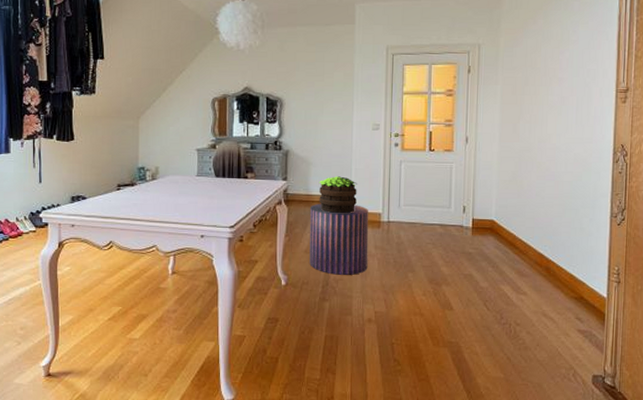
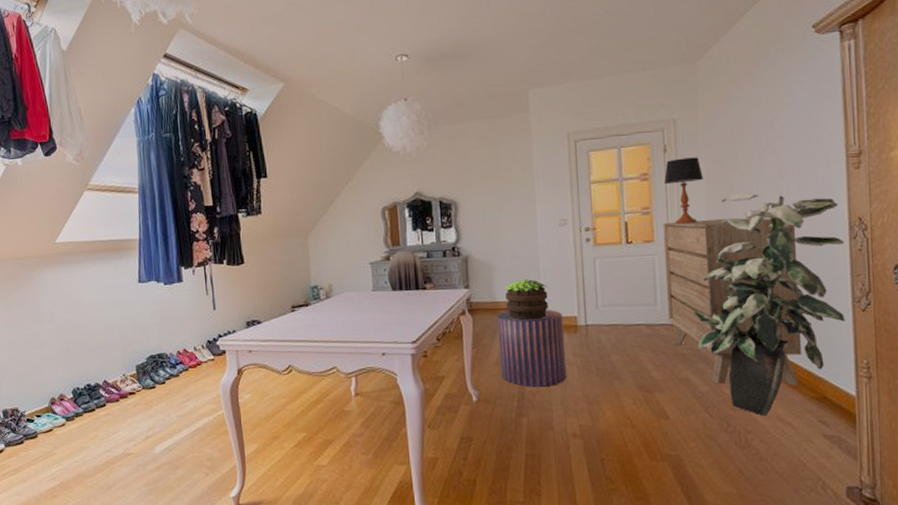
dresser: none [460,135,571,286] -> present [662,218,801,386]
table lamp: none [466,79,499,137] -> present [664,157,703,224]
indoor plant: none [480,114,609,311] -> present [692,193,845,416]

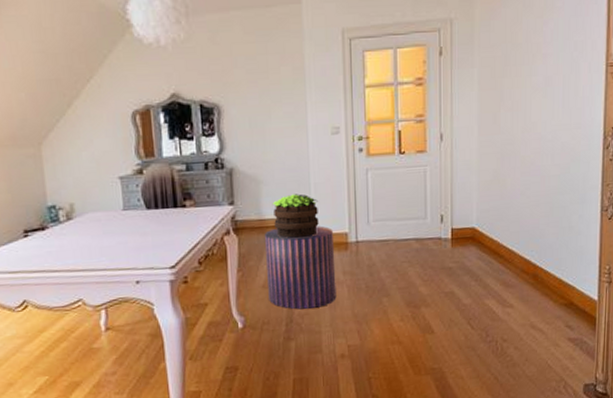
dresser: present [662,218,801,386] -> none [435,127,557,296]
table lamp: present [664,157,703,224] -> none [439,61,476,133]
indoor plant: present [692,193,845,416] -> none [459,101,599,324]

